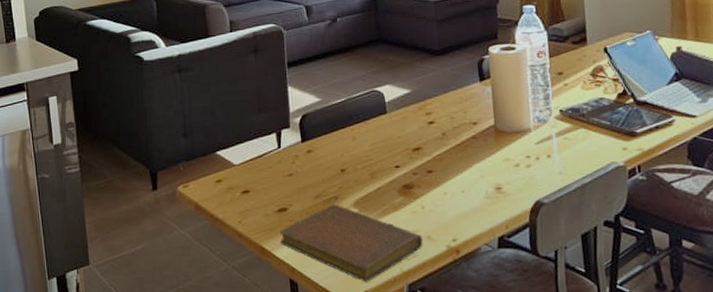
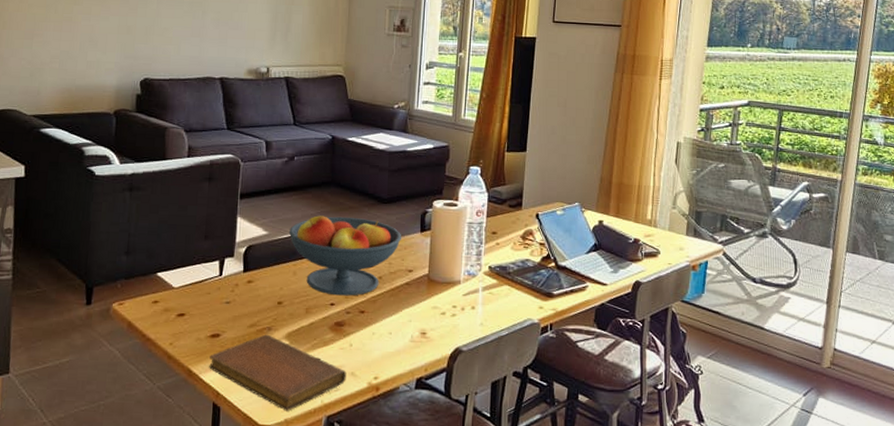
fruit bowl: none [341,73,461,157] -> present [288,215,402,296]

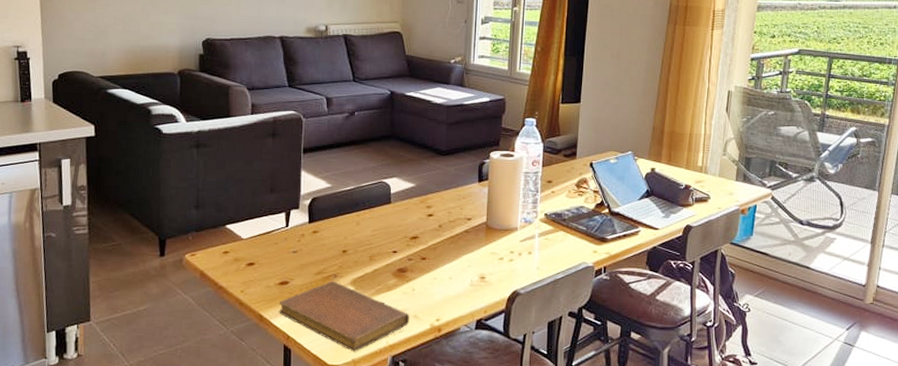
fruit bowl: present [288,215,402,296] -> none [351,168,461,244]

